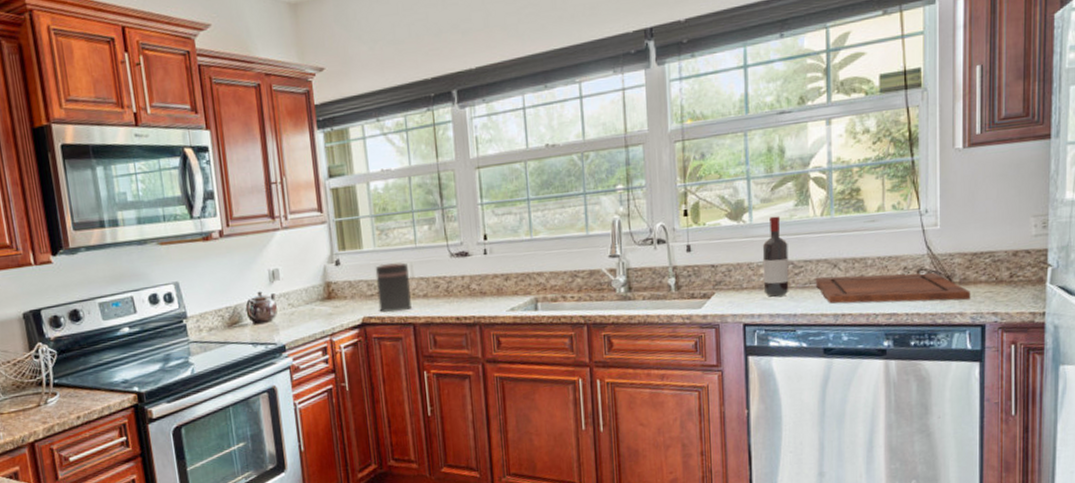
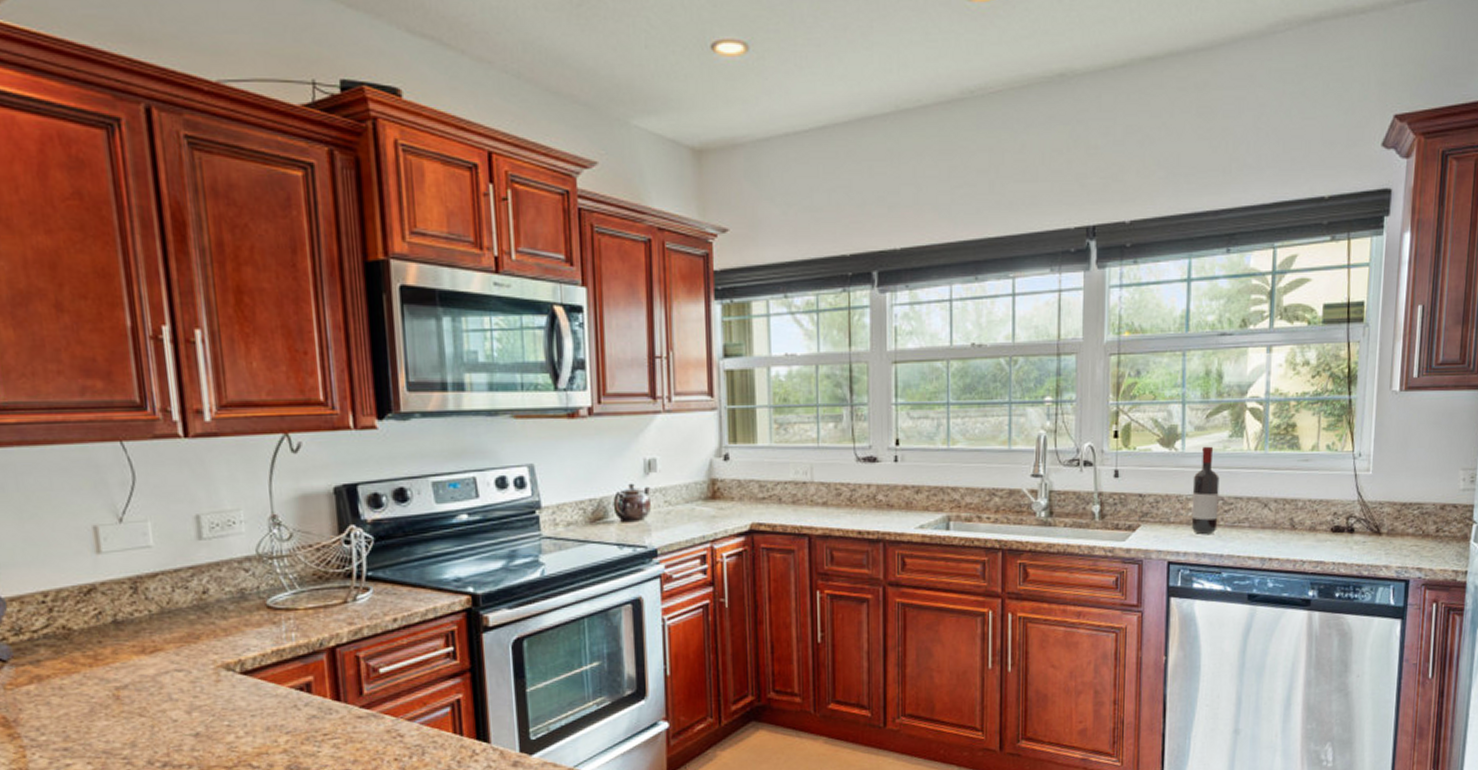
cylinder: present [375,262,411,313] -> none [769,463,808,520]
cutting board: present [815,272,971,304] -> none [1244,516,1398,553]

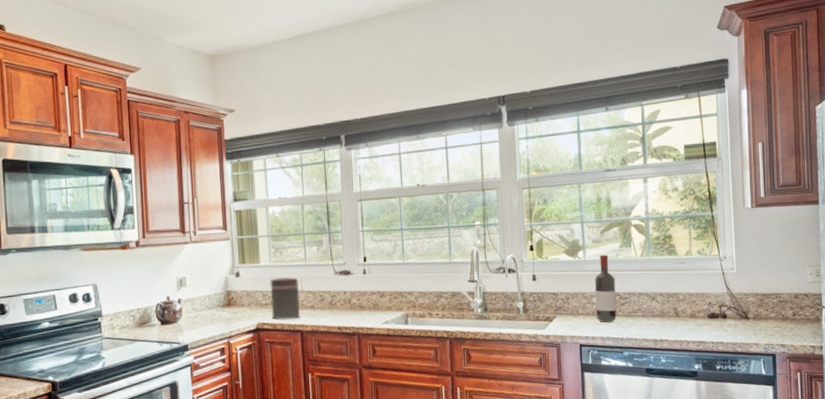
cylinder: none [769,463,808,520] -> present [270,277,300,321]

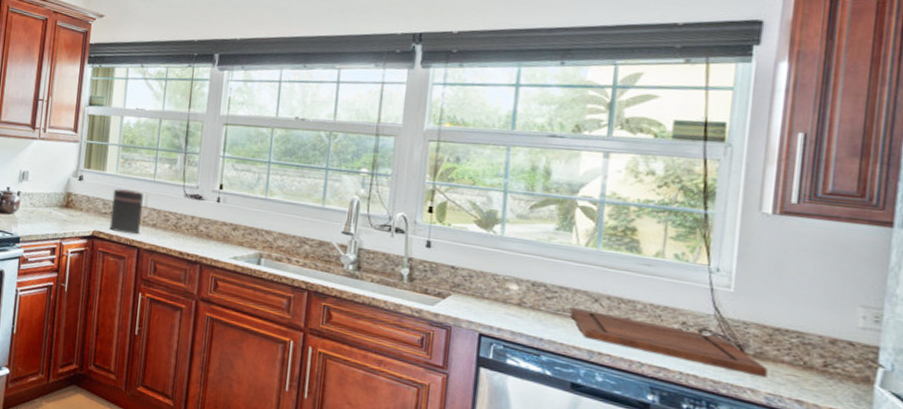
wine bottle: present [594,254,617,323] -> none [507,234,543,317]
cutting board: none [638,307,763,333] -> present [569,307,768,378]

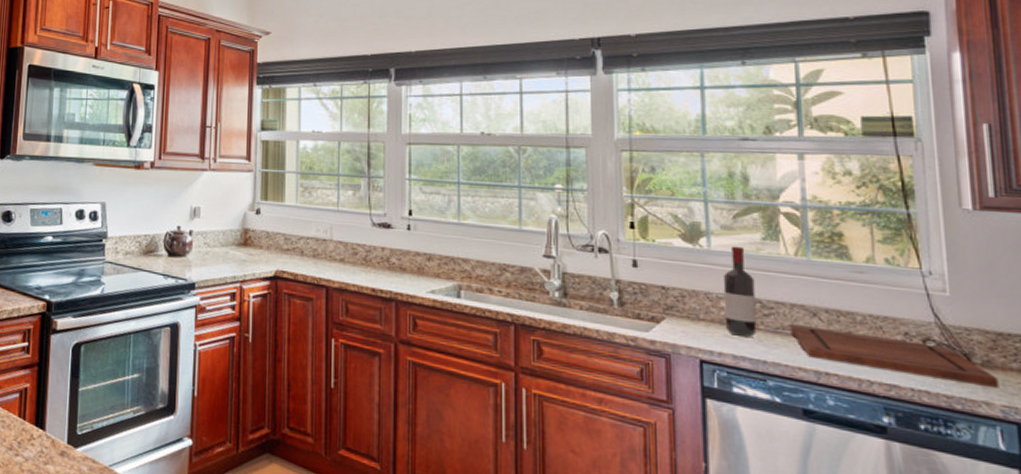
cylinder: present [109,189,143,234] -> none [293,221,327,271]
wine bottle: none [507,234,543,317] -> present [723,246,757,337]

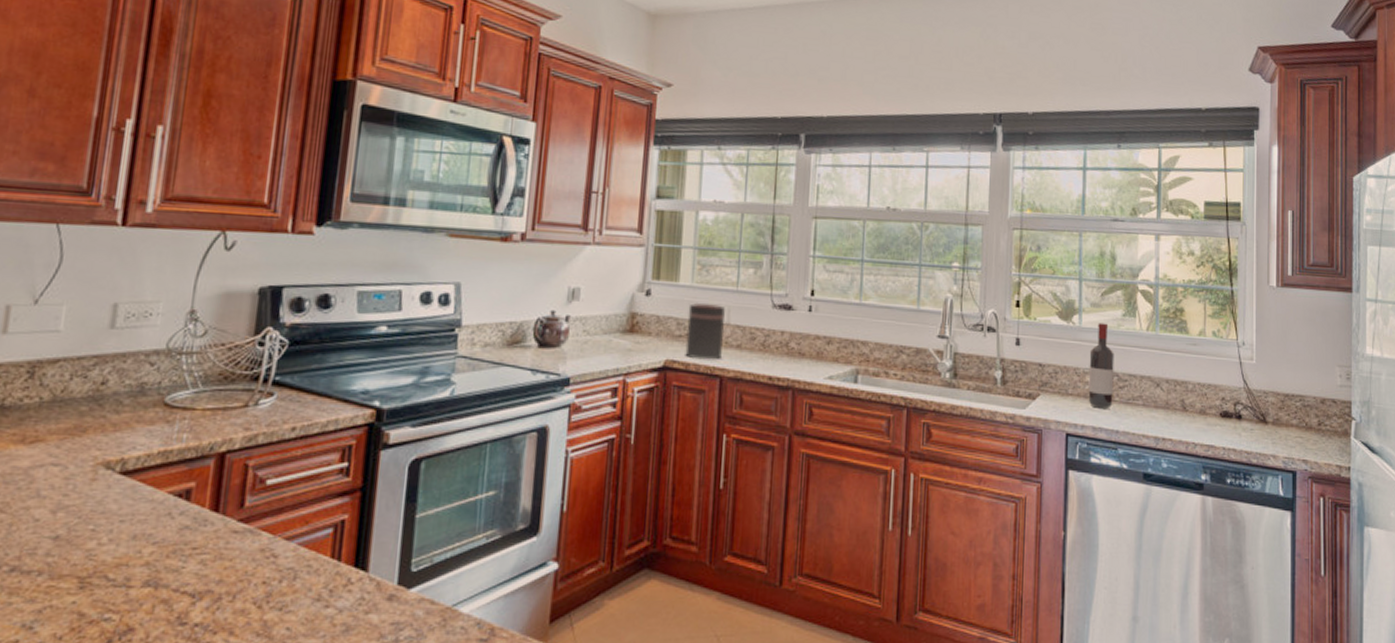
cylinder: none [293,221,327,271] -> present [685,303,725,359]
cutting board: present [789,323,999,389] -> none [1138,394,1283,443]

